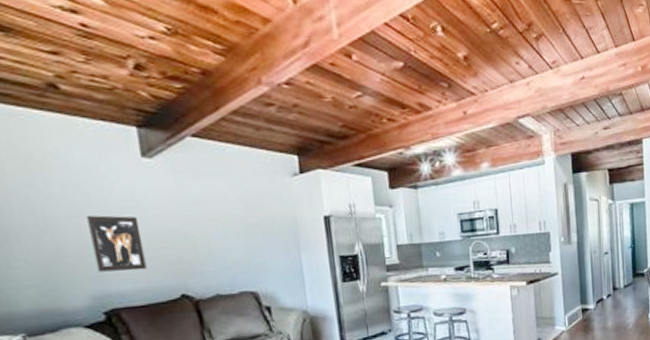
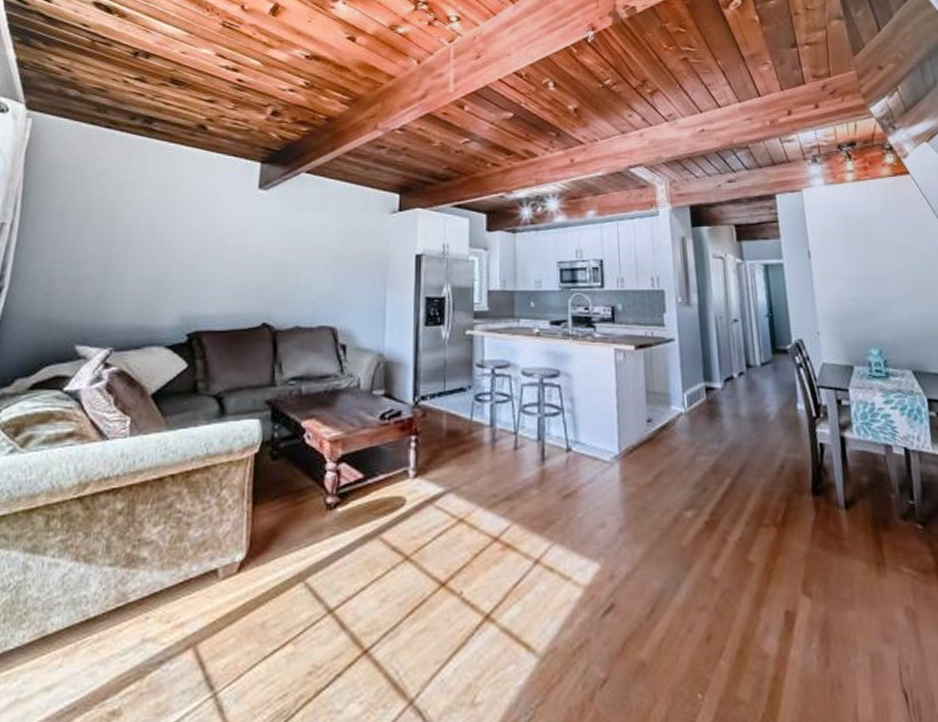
wall art: present [87,215,147,272] -> none [193,239,241,295]

